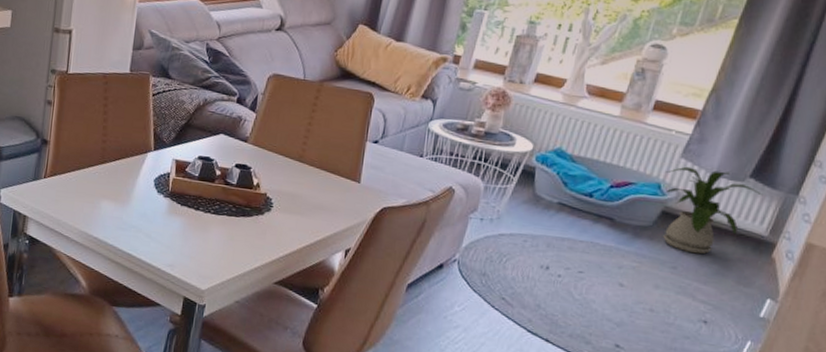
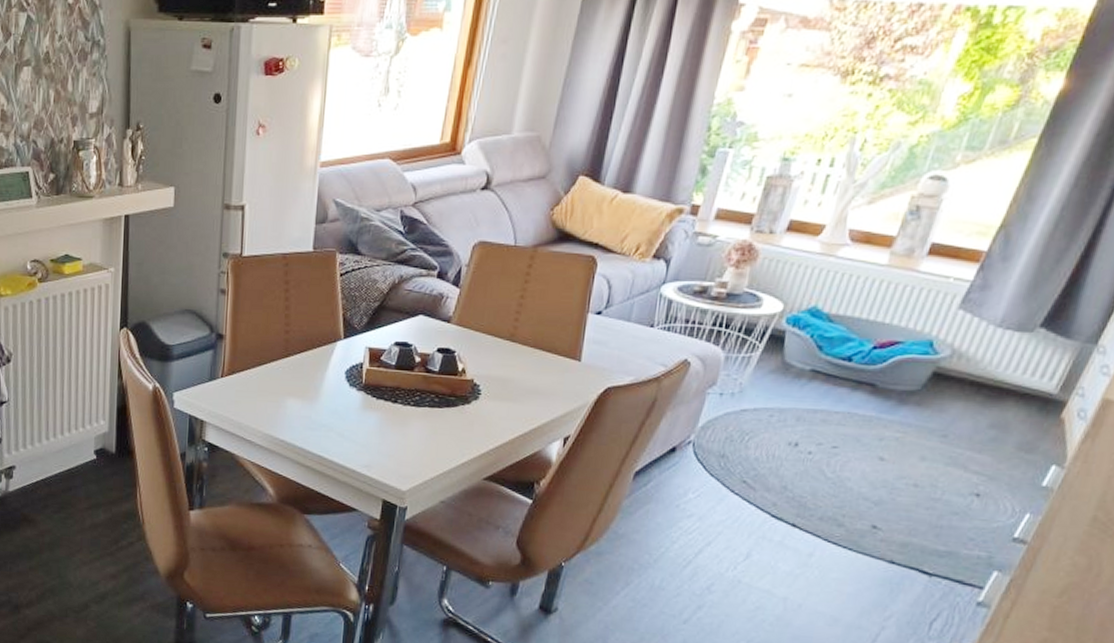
house plant: present [663,166,763,255] -> none [933,318,1055,419]

